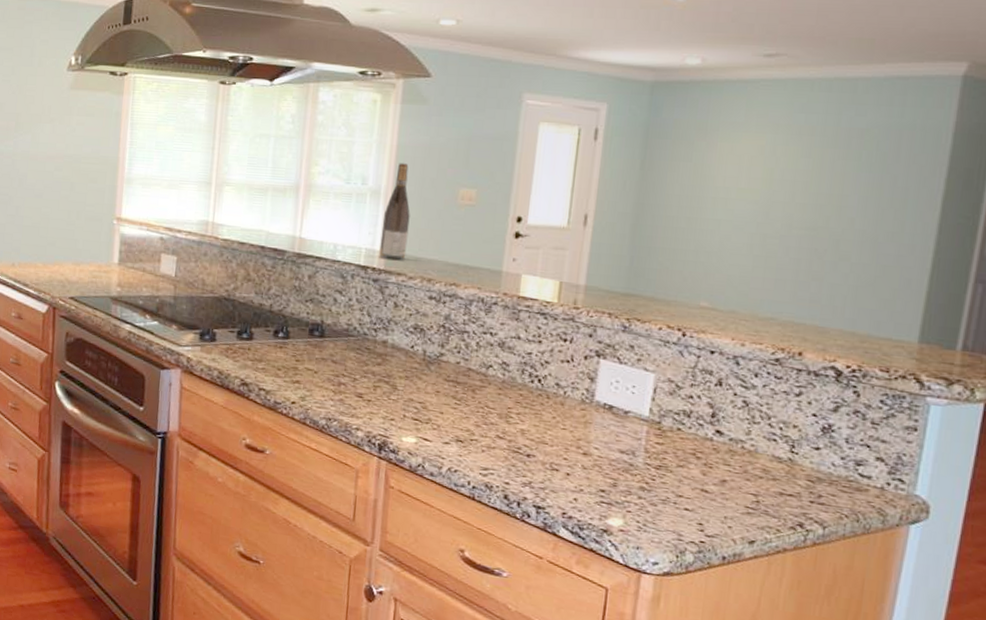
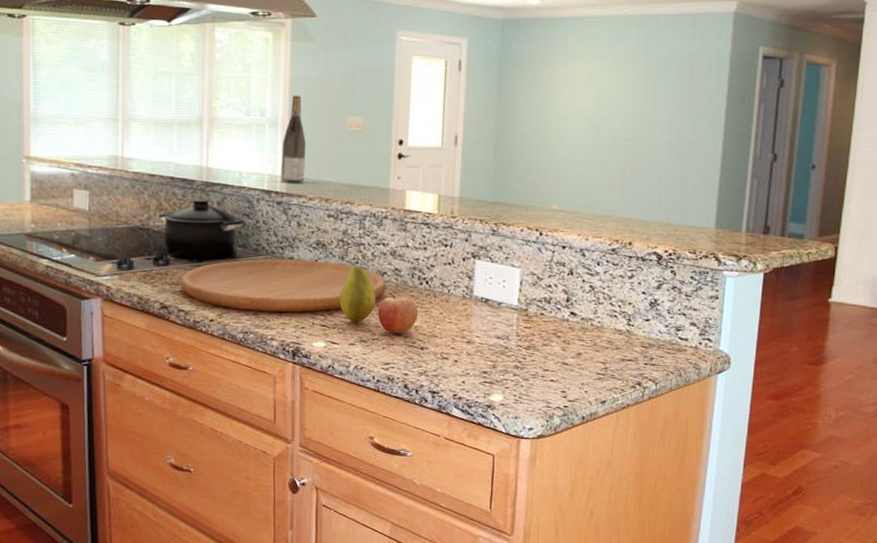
saucepan: none [246,270,336,337] -> present [159,198,244,260]
cutting board: none [264,340,491,403] -> present [181,259,386,313]
fruit: none [434,351,478,421] -> present [339,262,376,324]
fruit: none [478,389,527,437] -> present [377,293,418,334]

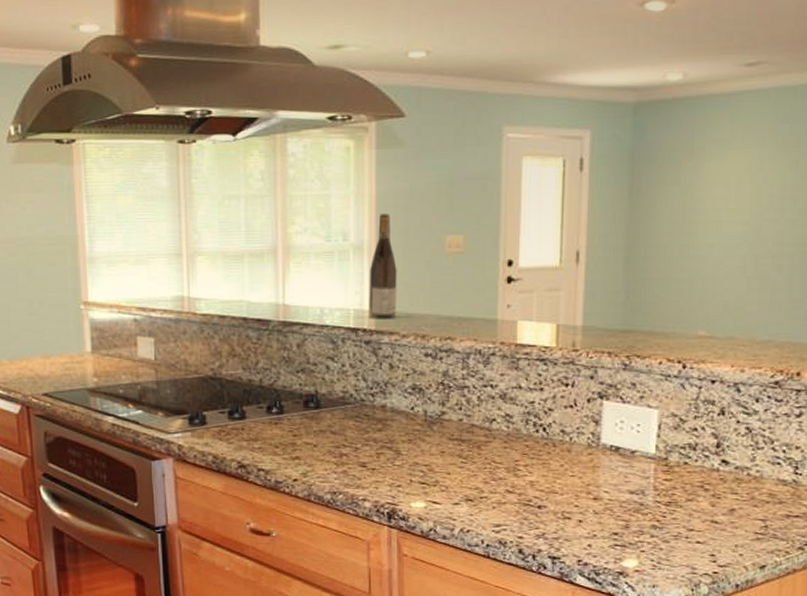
saucepan: present [159,198,244,260] -> none [232,340,328,412]
cutting board: present [181,259,386,313] -> none [259,408,495,469]
fruit: present [339,262,376,324] -> none [440,408,484,480]
fruit: present [377,293,418,334] -> none [485,443,534,491]

